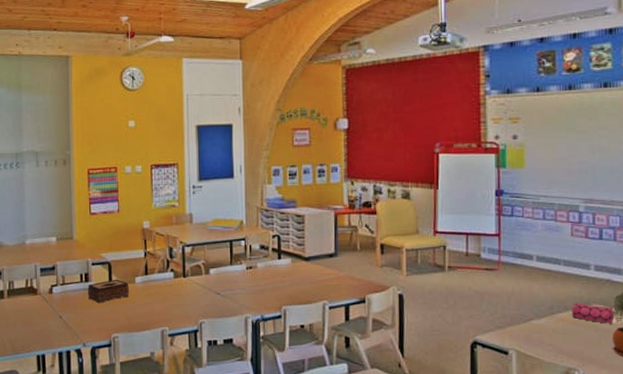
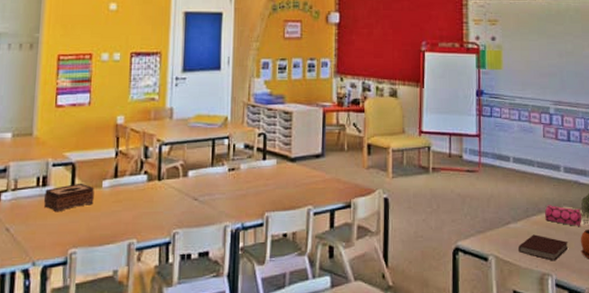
notebook: none [542,331,598,357] -> present [518,234,569,261]

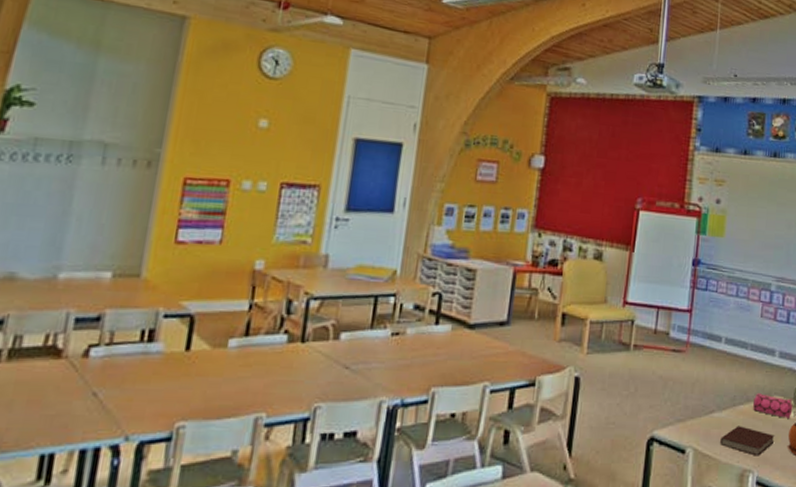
tissue box: present [43,183,94,212] -> none [147,340,217,376]

